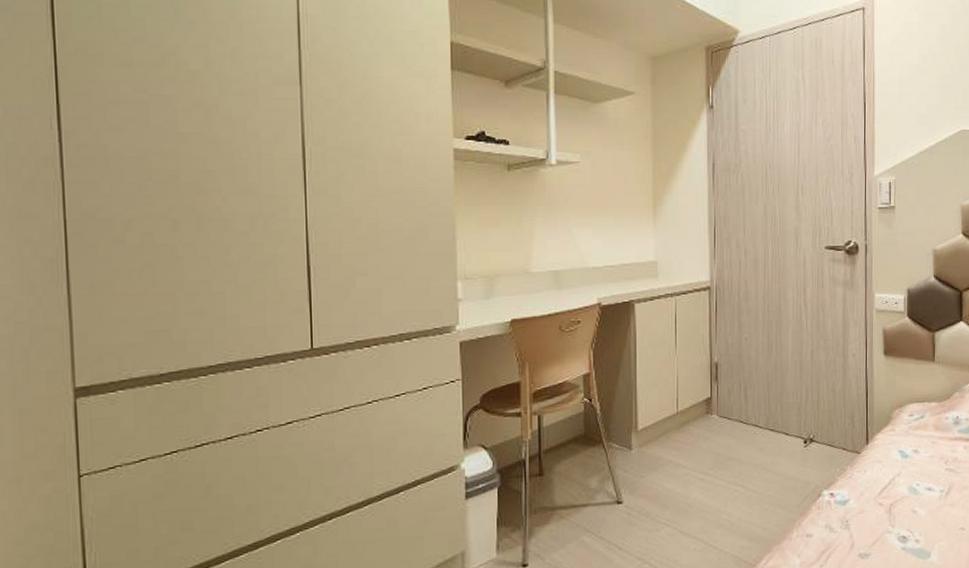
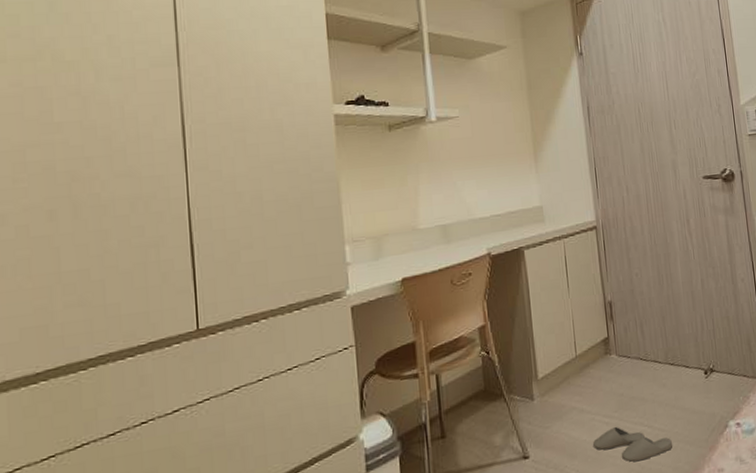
slippers: none [686,483,764,519] -> present [593,426,672,462]

